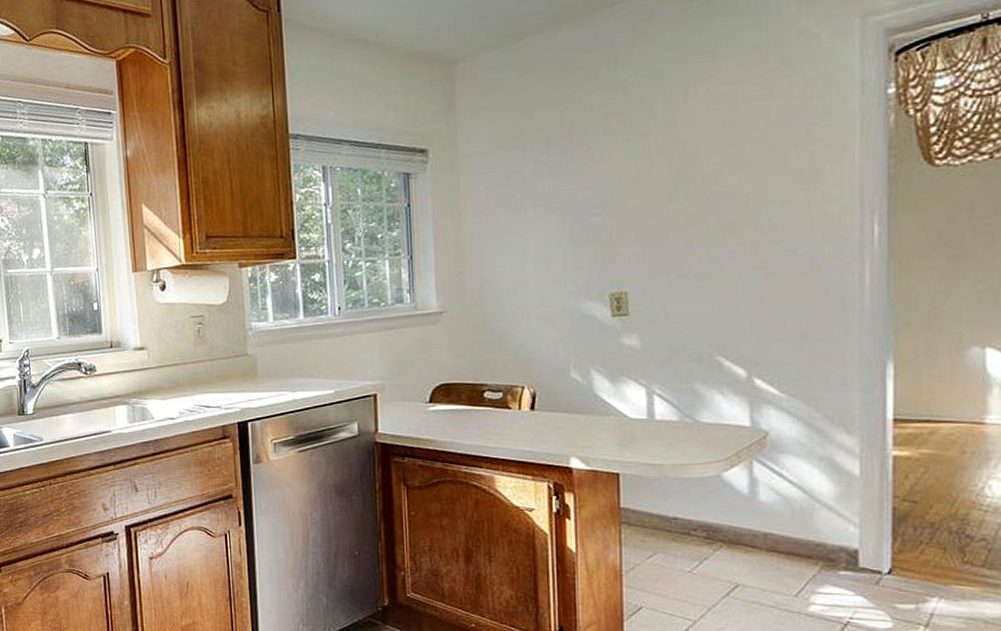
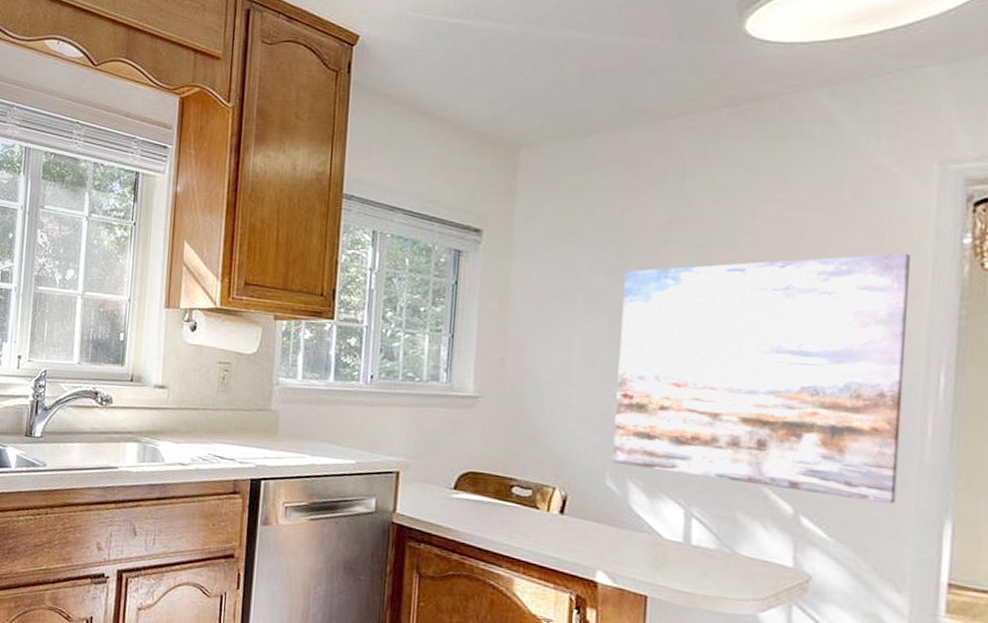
wall art: none [569,111,840,356] -> present [612,253,910,504]

